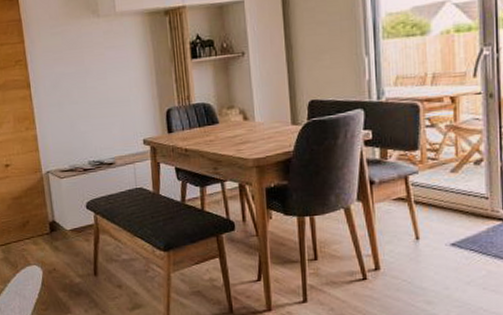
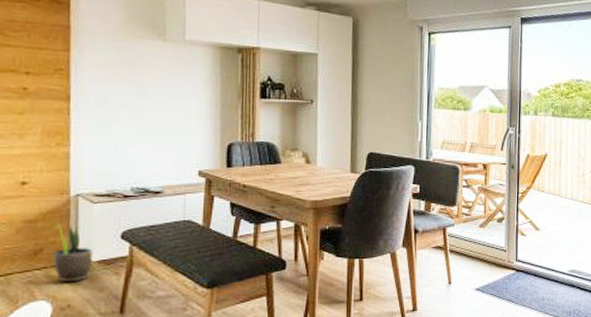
potted plant: none [34,196,67,250] -> present [53,222,93,283]

